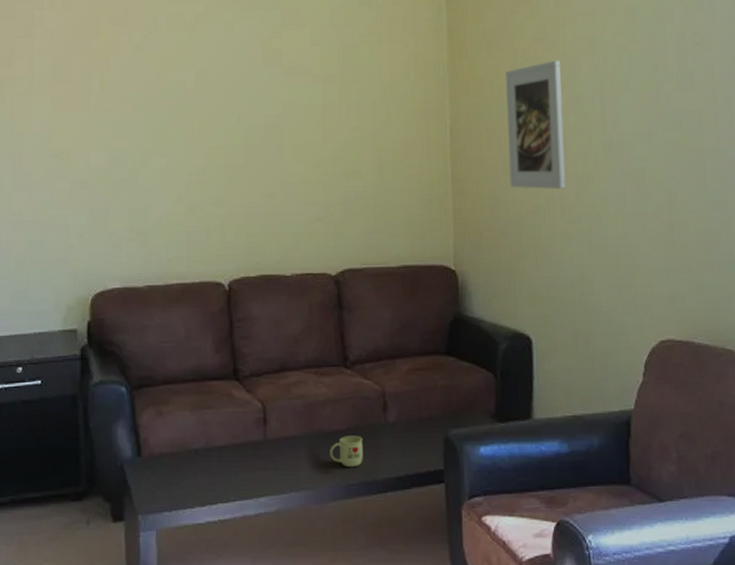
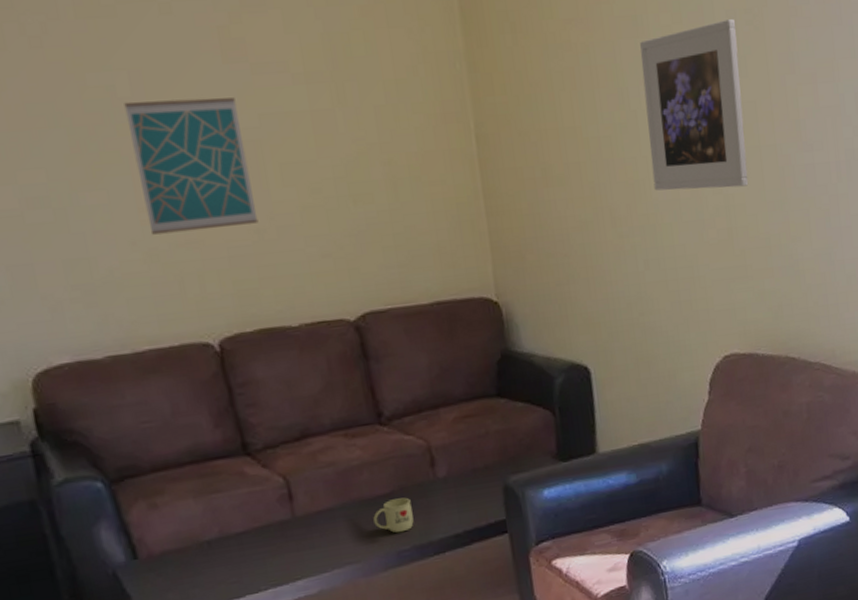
wall art: none [189,92,272,193] -> present [124,97,259,235]
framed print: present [506,60,566,189] -> none [535,45,615,202]
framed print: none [597,41,692,186] -> present [640,19,749,191]

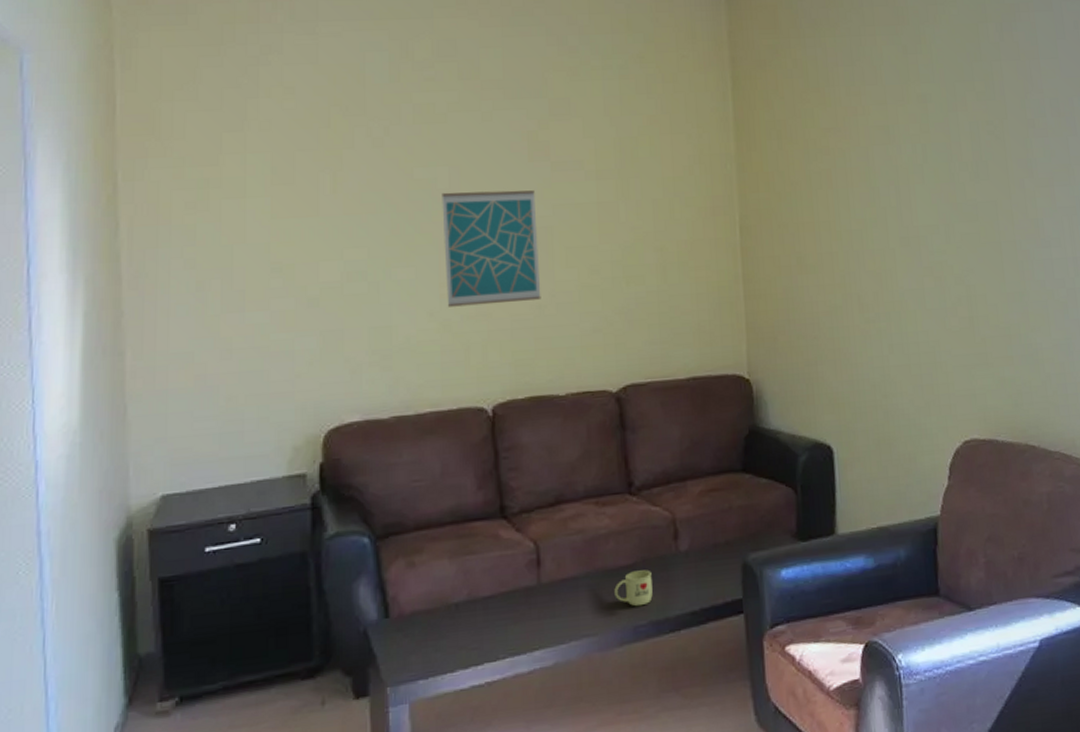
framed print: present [640,19,749,191] -> none [891,130,990,280]

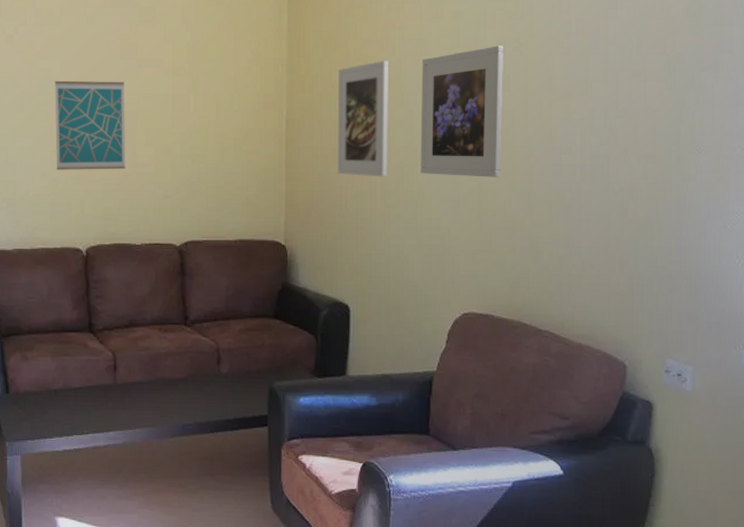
mug: present [614,570,653,607] -> none [170,383,199,410]
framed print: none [797,151,863,288] -> present [337,60,389,177]
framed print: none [891,130,990,280] -> present [420,46,504,177]

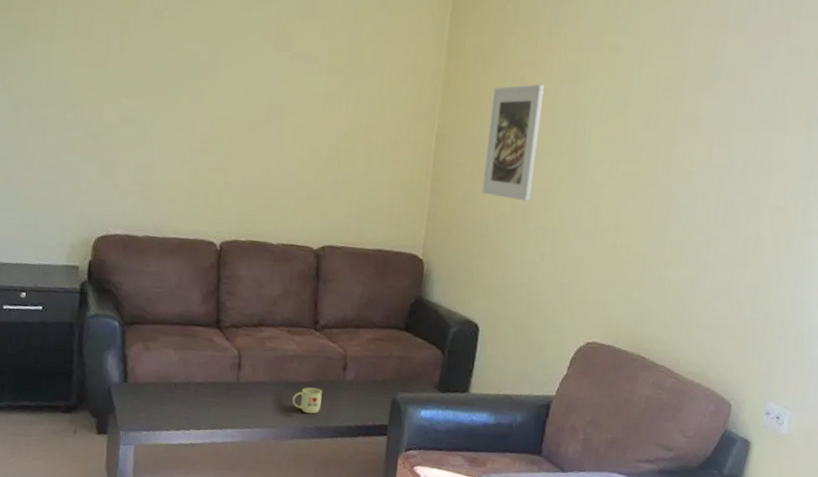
wall art: present [54,80,126,170] -> none [196,64,276,165]
mug: none [170,383,199,410] -> present [292,387,322,414]
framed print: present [420,46,504,177] -> none [562,83,657,214]

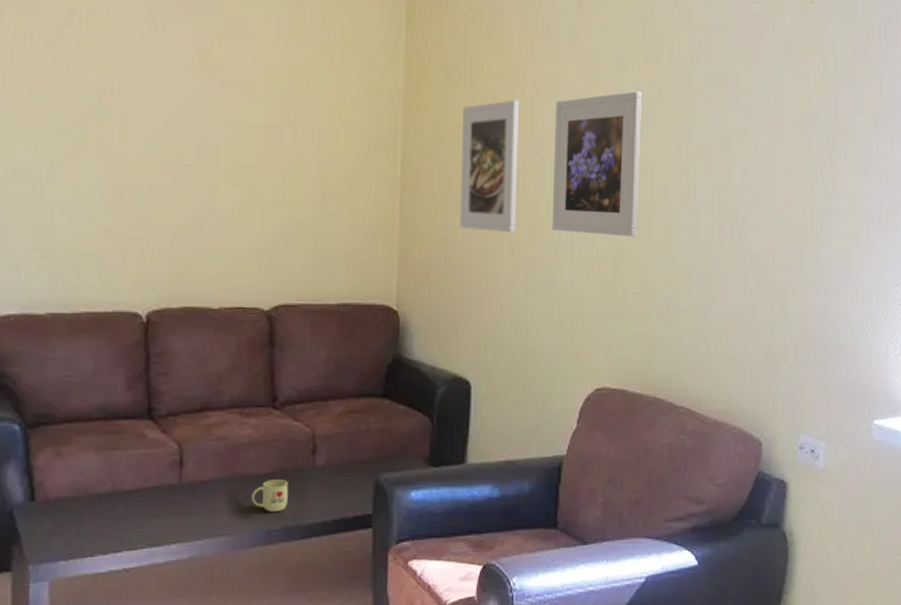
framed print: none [562,83,657,214] -> present [552,91,643,237]

